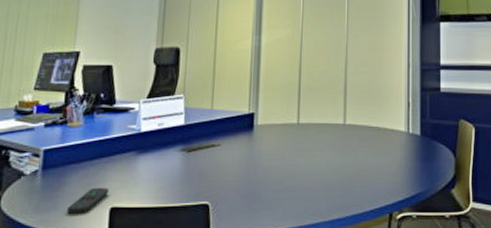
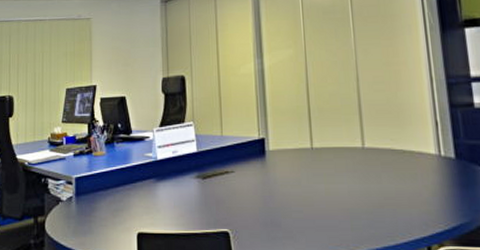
remote control: present [67,187,109,214] -> none [100,213,135,238]

